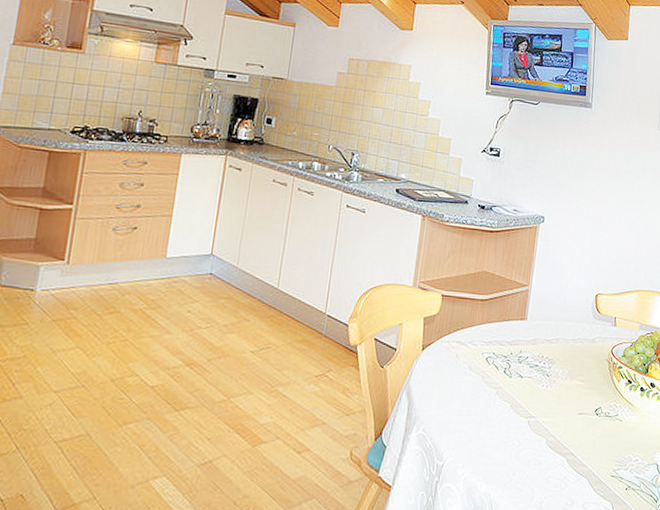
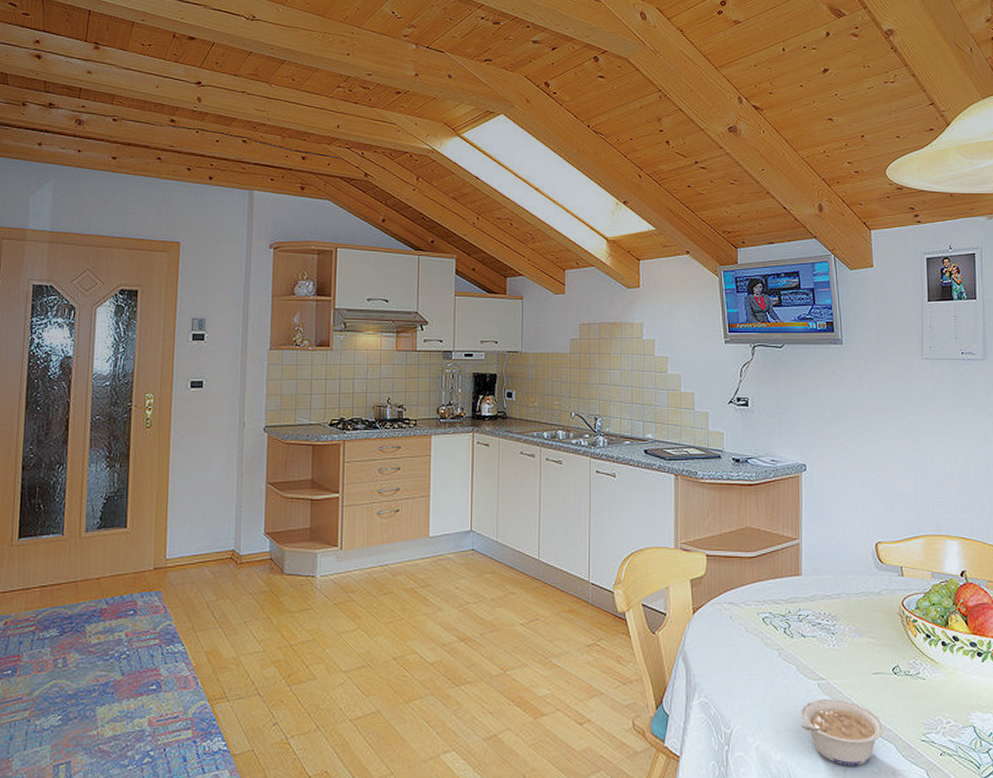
legume: none [508,435,581,498] -> present [801,698,884,766]

